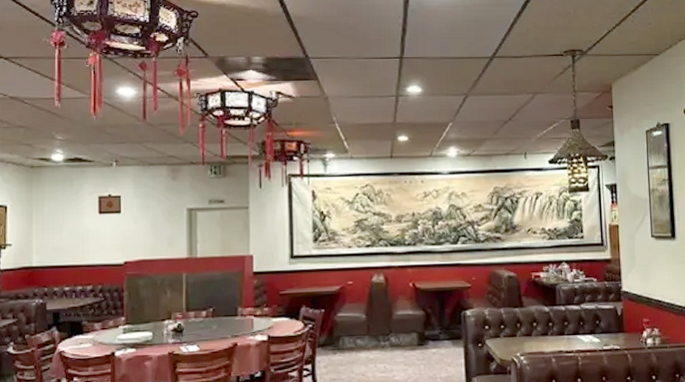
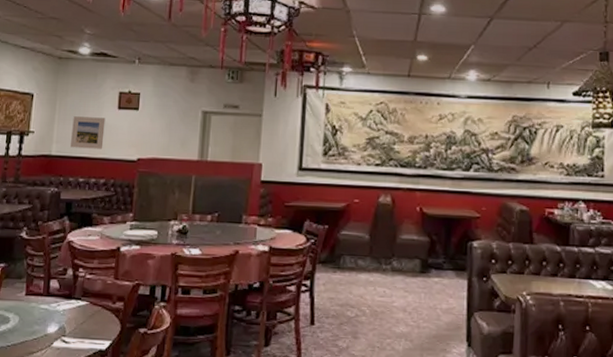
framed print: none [52,224,87,257] -> present [70,116,106,149]

